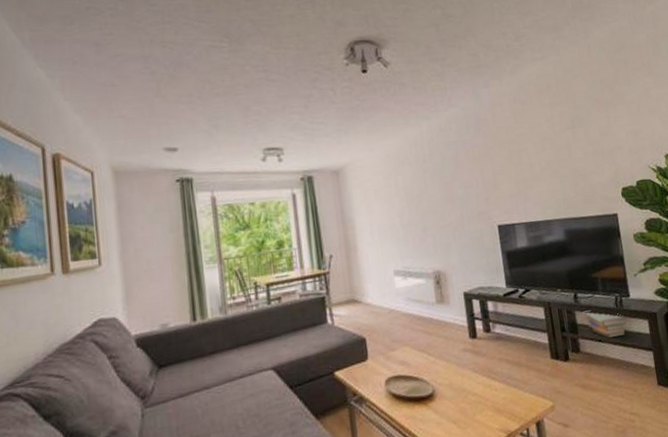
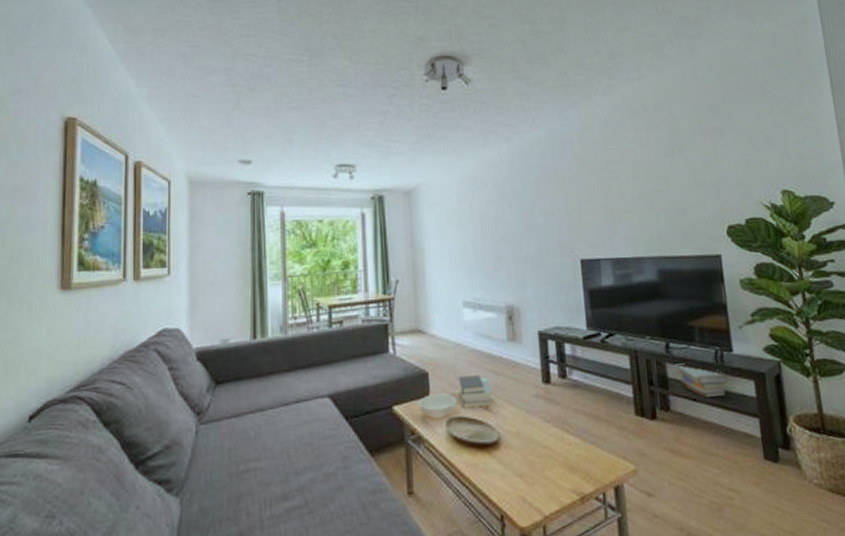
bowl: none [358,355,394,379] -> present [418,393,457,418]
books: none [394,336,426,368] -> present [458,375,493,409]

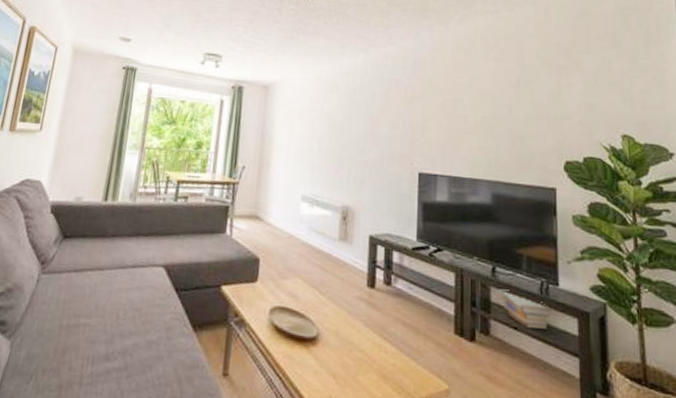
bowl: present [418,393,457,418] -> none [246,280,283,305]
books: present [458,375,493,409] -> none [285,267,318,302]

